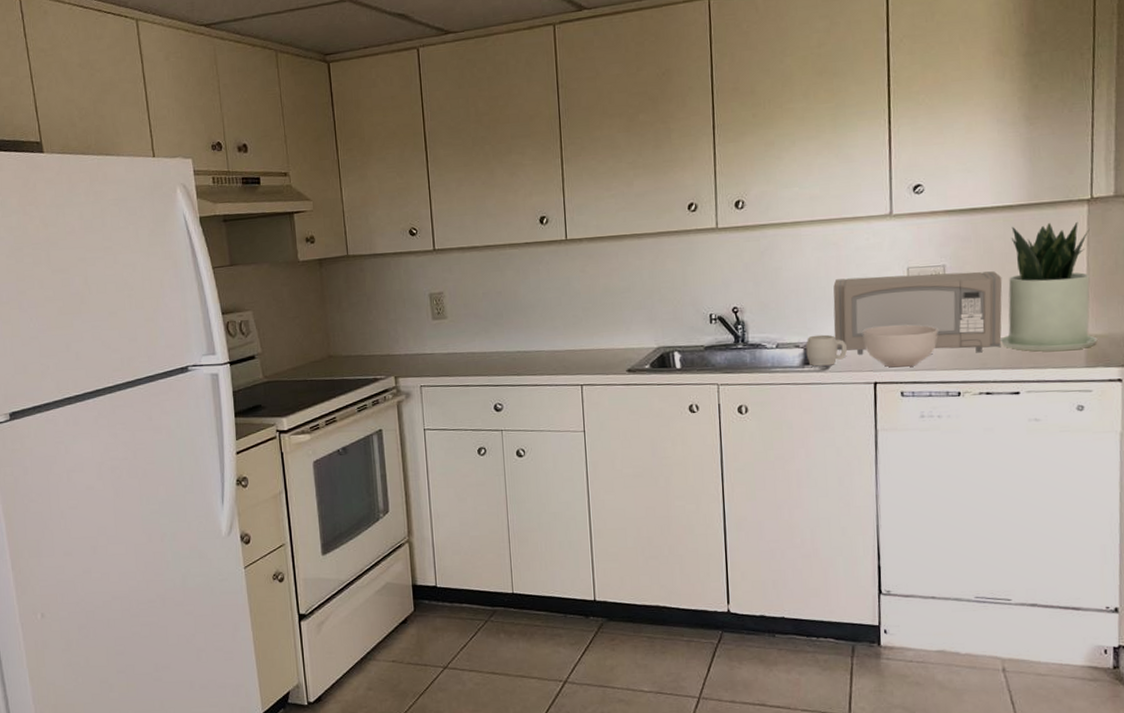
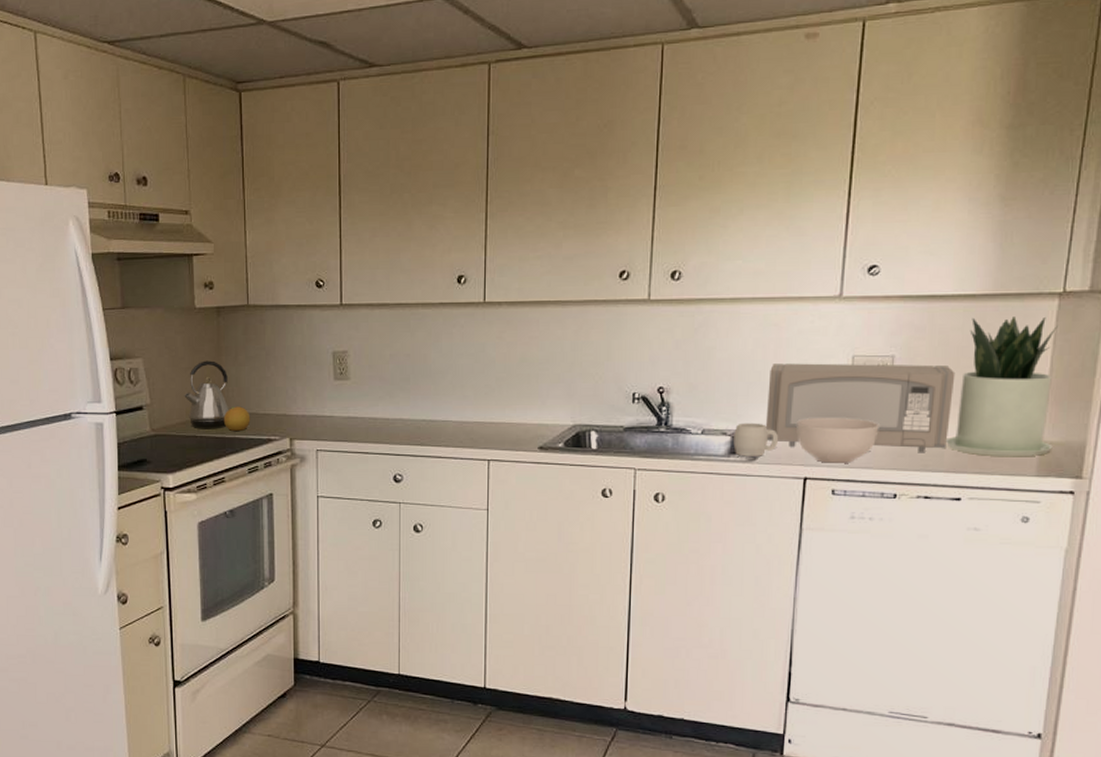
kettle: none [293,309,336,374] -> present [184,360,229,430]
fruit: none [331,350,357,374] -> present [223,406,251,432]

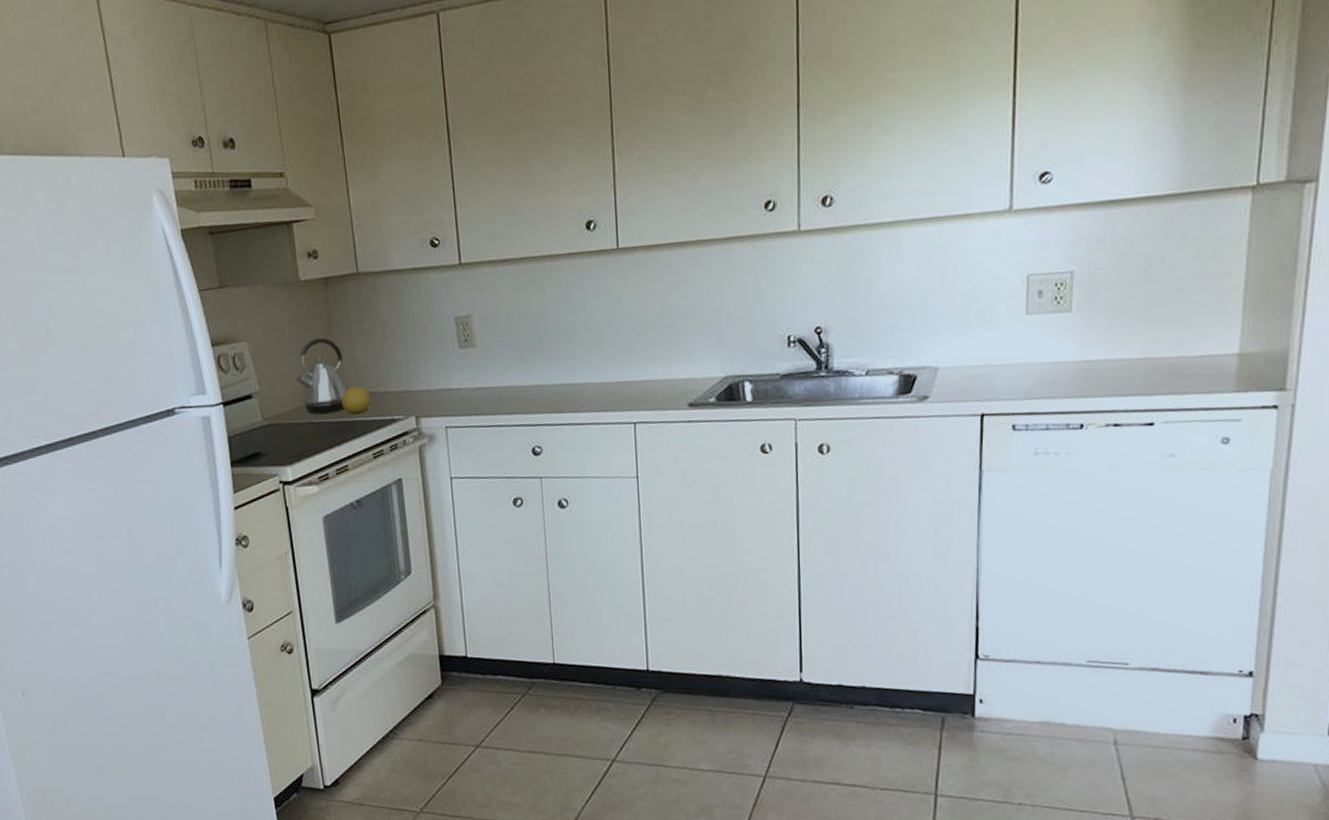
mug: present [733,422,778,456] -> none [901,358,950,396]
microwave: present [765,363,956,453] -> none [935,277,1142,382]
bowl: present [796,417,879,463] -> none [970,344,1061,396]
planter: present [945,317,1058,457] -> none [1134,215,1252,374]

